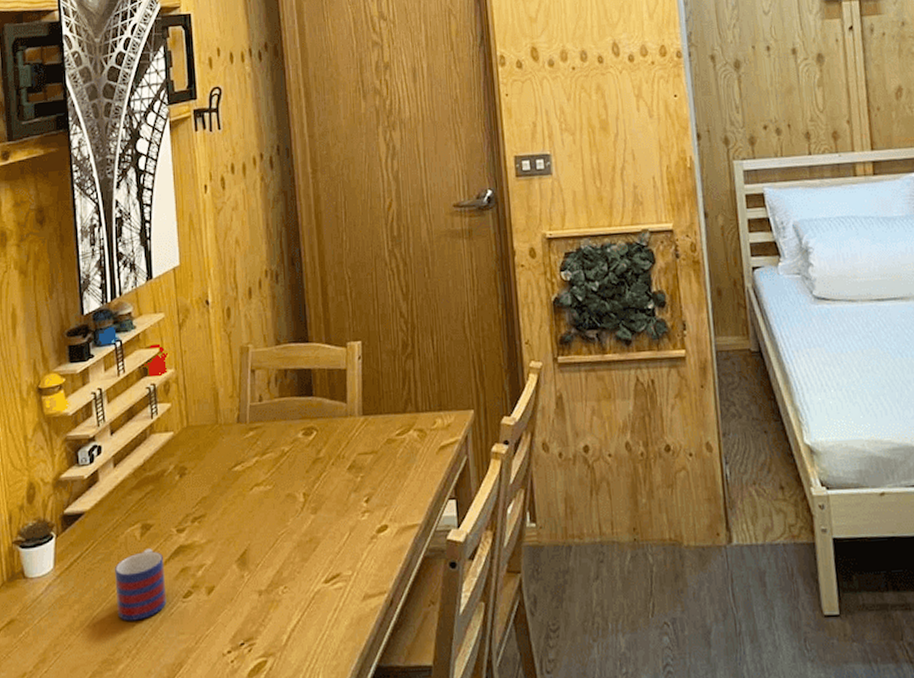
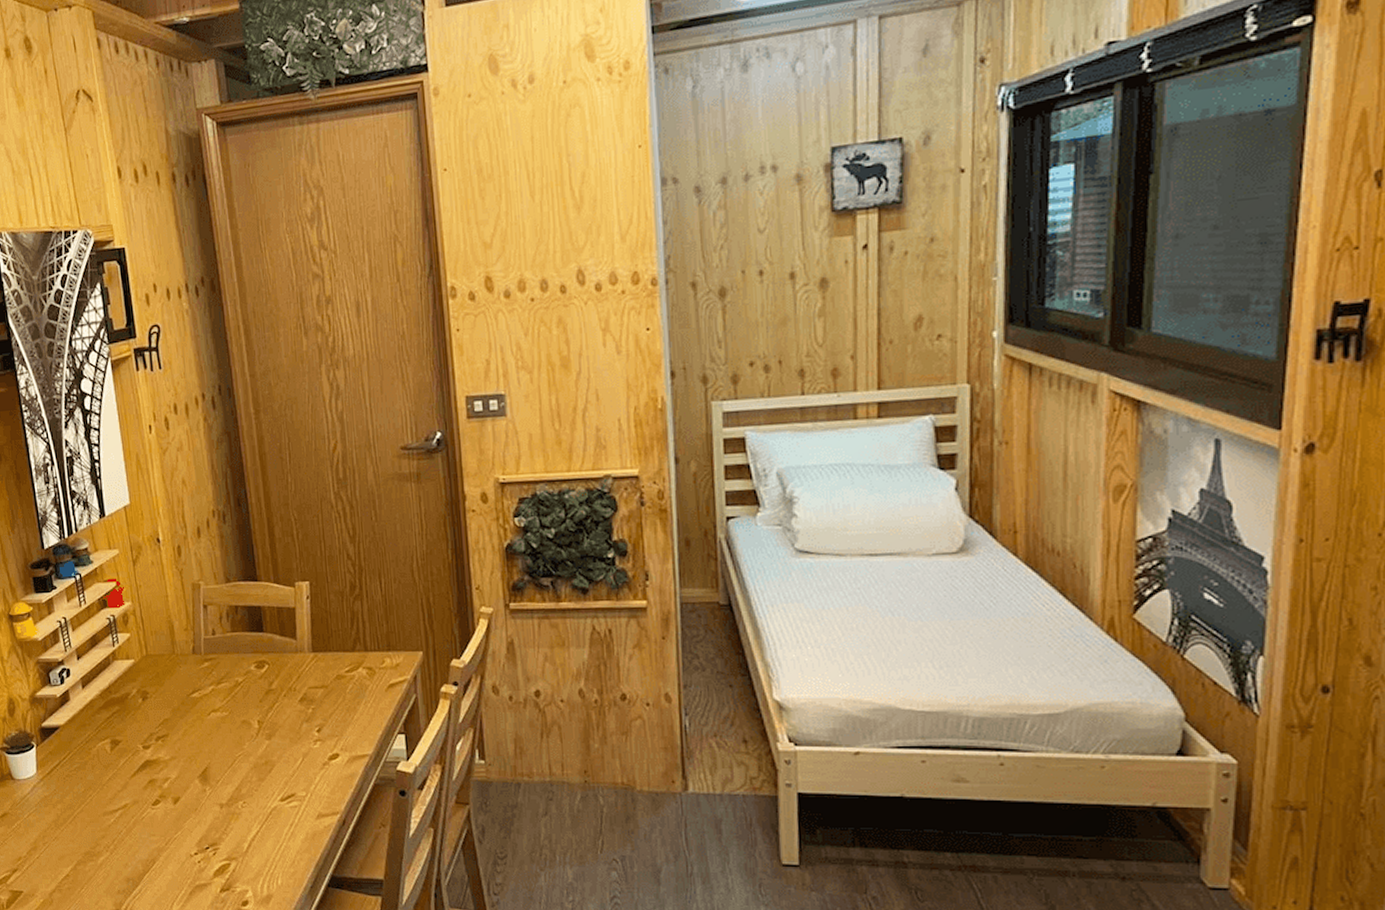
mug: present [115,548,167,621] -> none [90,761,138,822]

